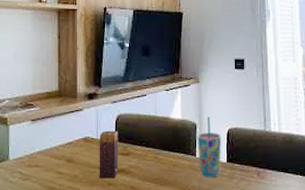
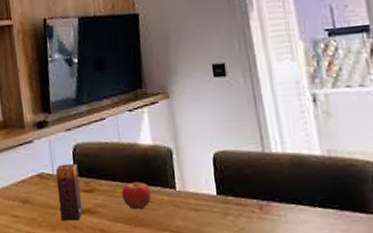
fruit: none [152,147,176,172] -> present [121,179,152,210]
cup: present [197,117,221,178] -> none [175,139,210,215]

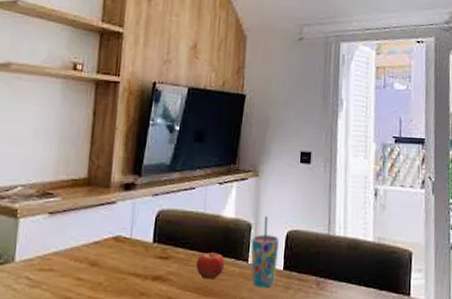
candle: present [55,163,83,221] -> none [129,228,158,287]
cup: none [175,139,210,215] -> present [251,216,279,288]

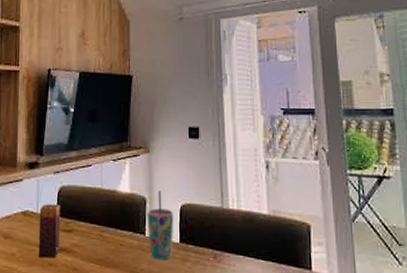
candle: none [129,228,158,287] -> present [38,204,61,258]
fruit: present [196,250,225,280] -> none [97,223,124,252]

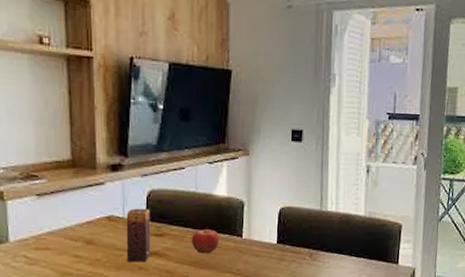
fruit: none [97,223,124,252] -> present [191,227,220,254]
cup: present [147,191,173,260] -> none [244,194,272,260]

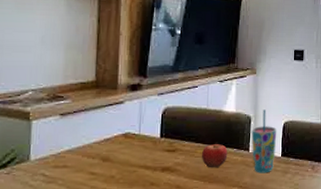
candle: present [126,208,151,262] -> none [139,125,165,178]
cup: none [244,194,272,260] -> present [251,110,276,174]

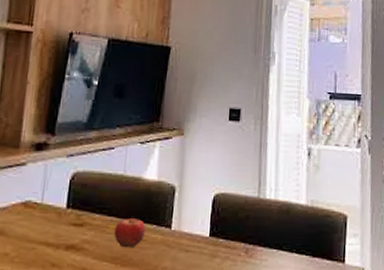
cup: present [251,110,276,174] -> none [174,178,205,257]

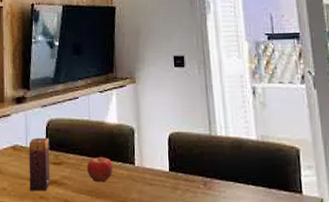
candle: none [39,193,73,258] -> present [29,137,50,191]

